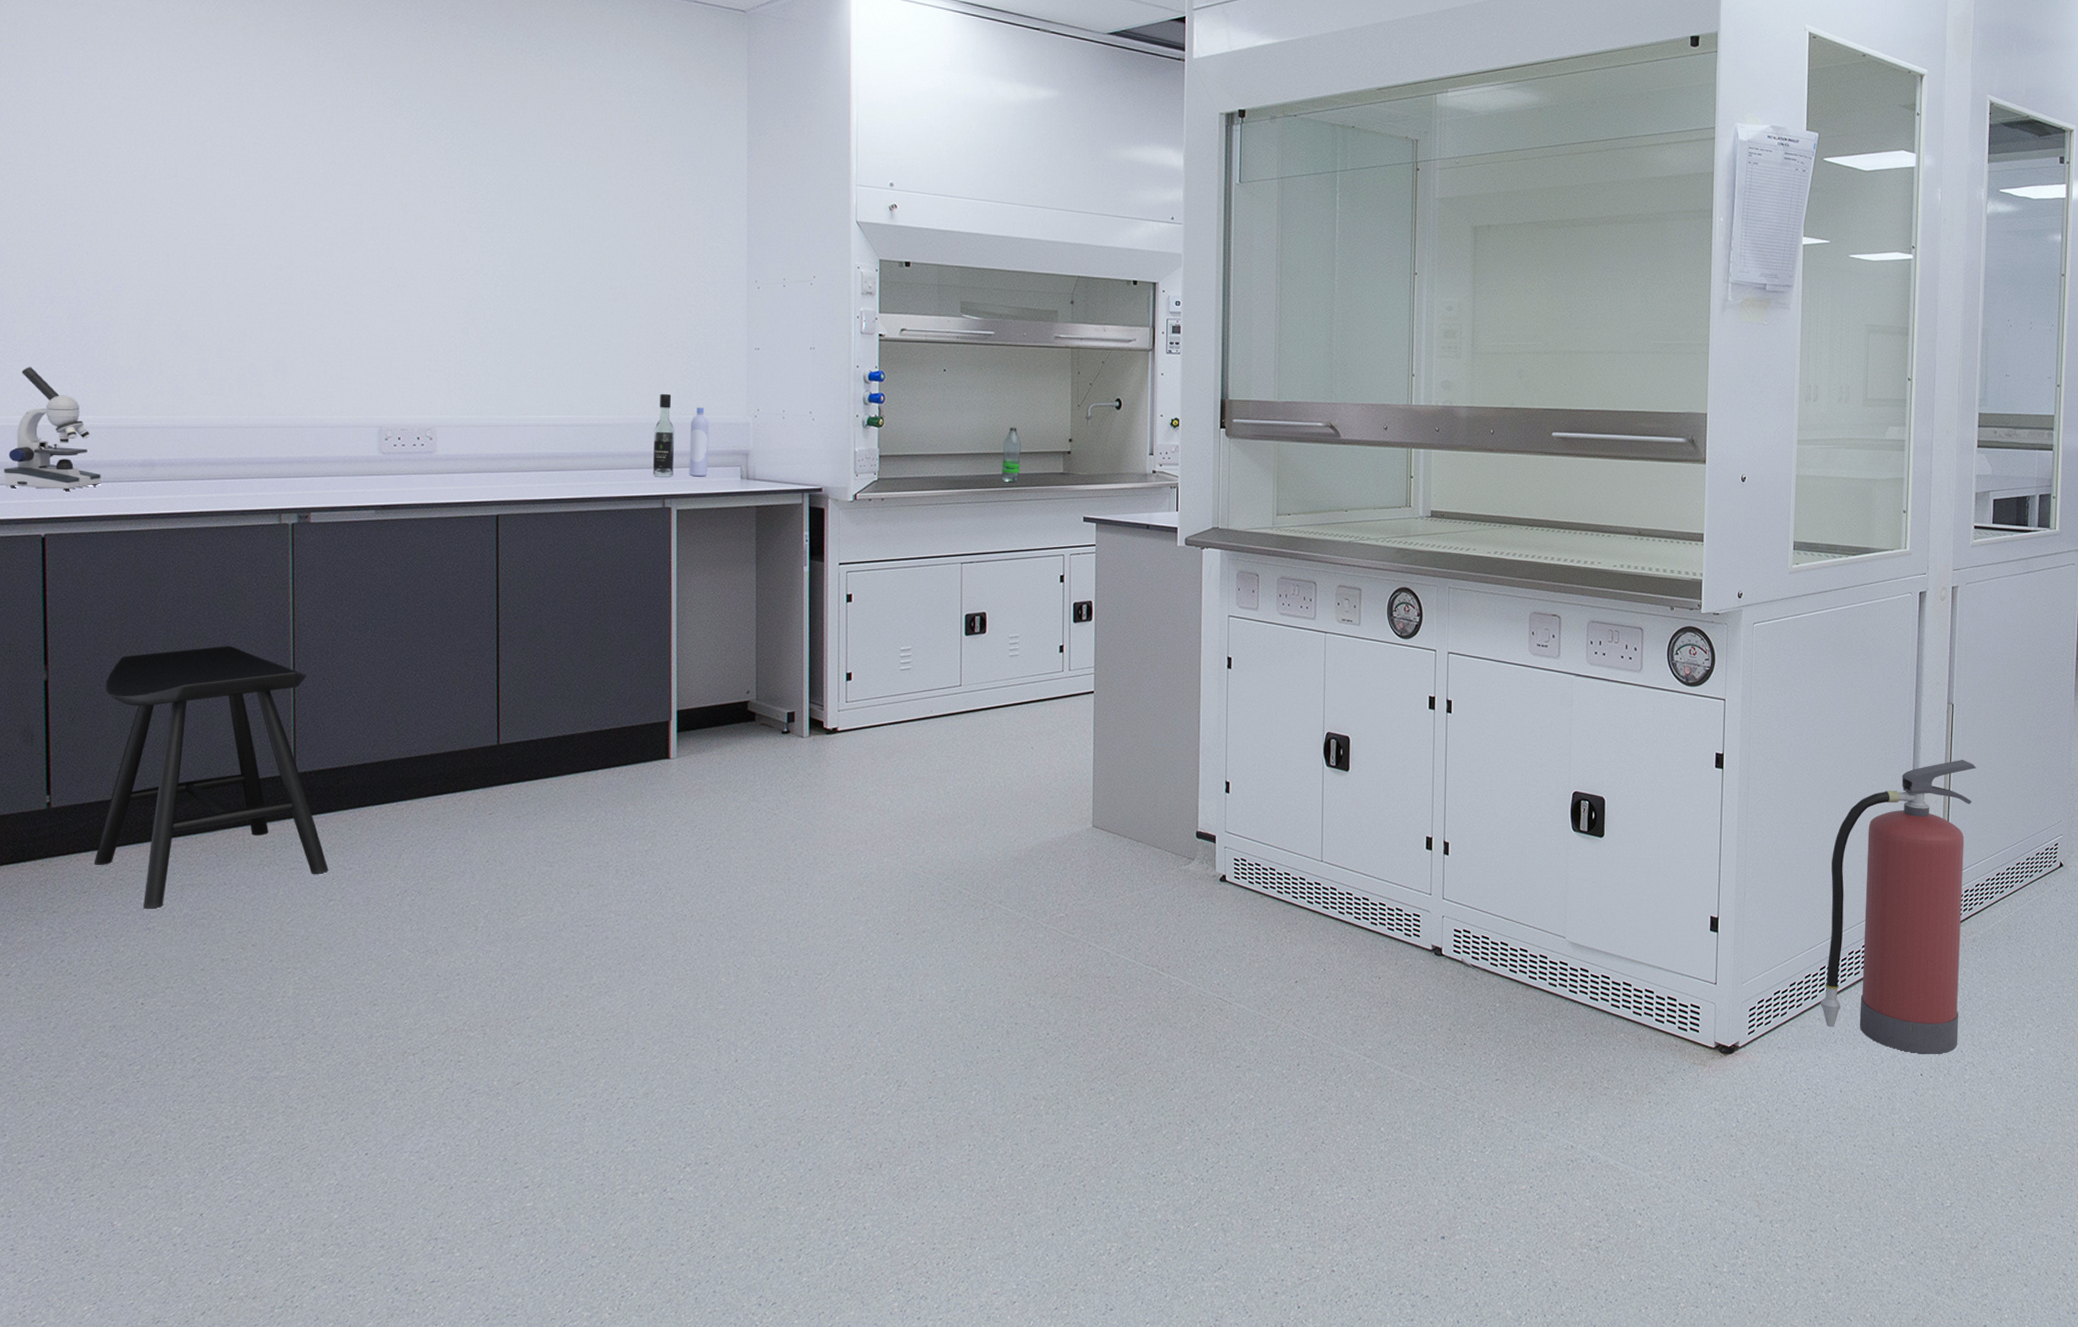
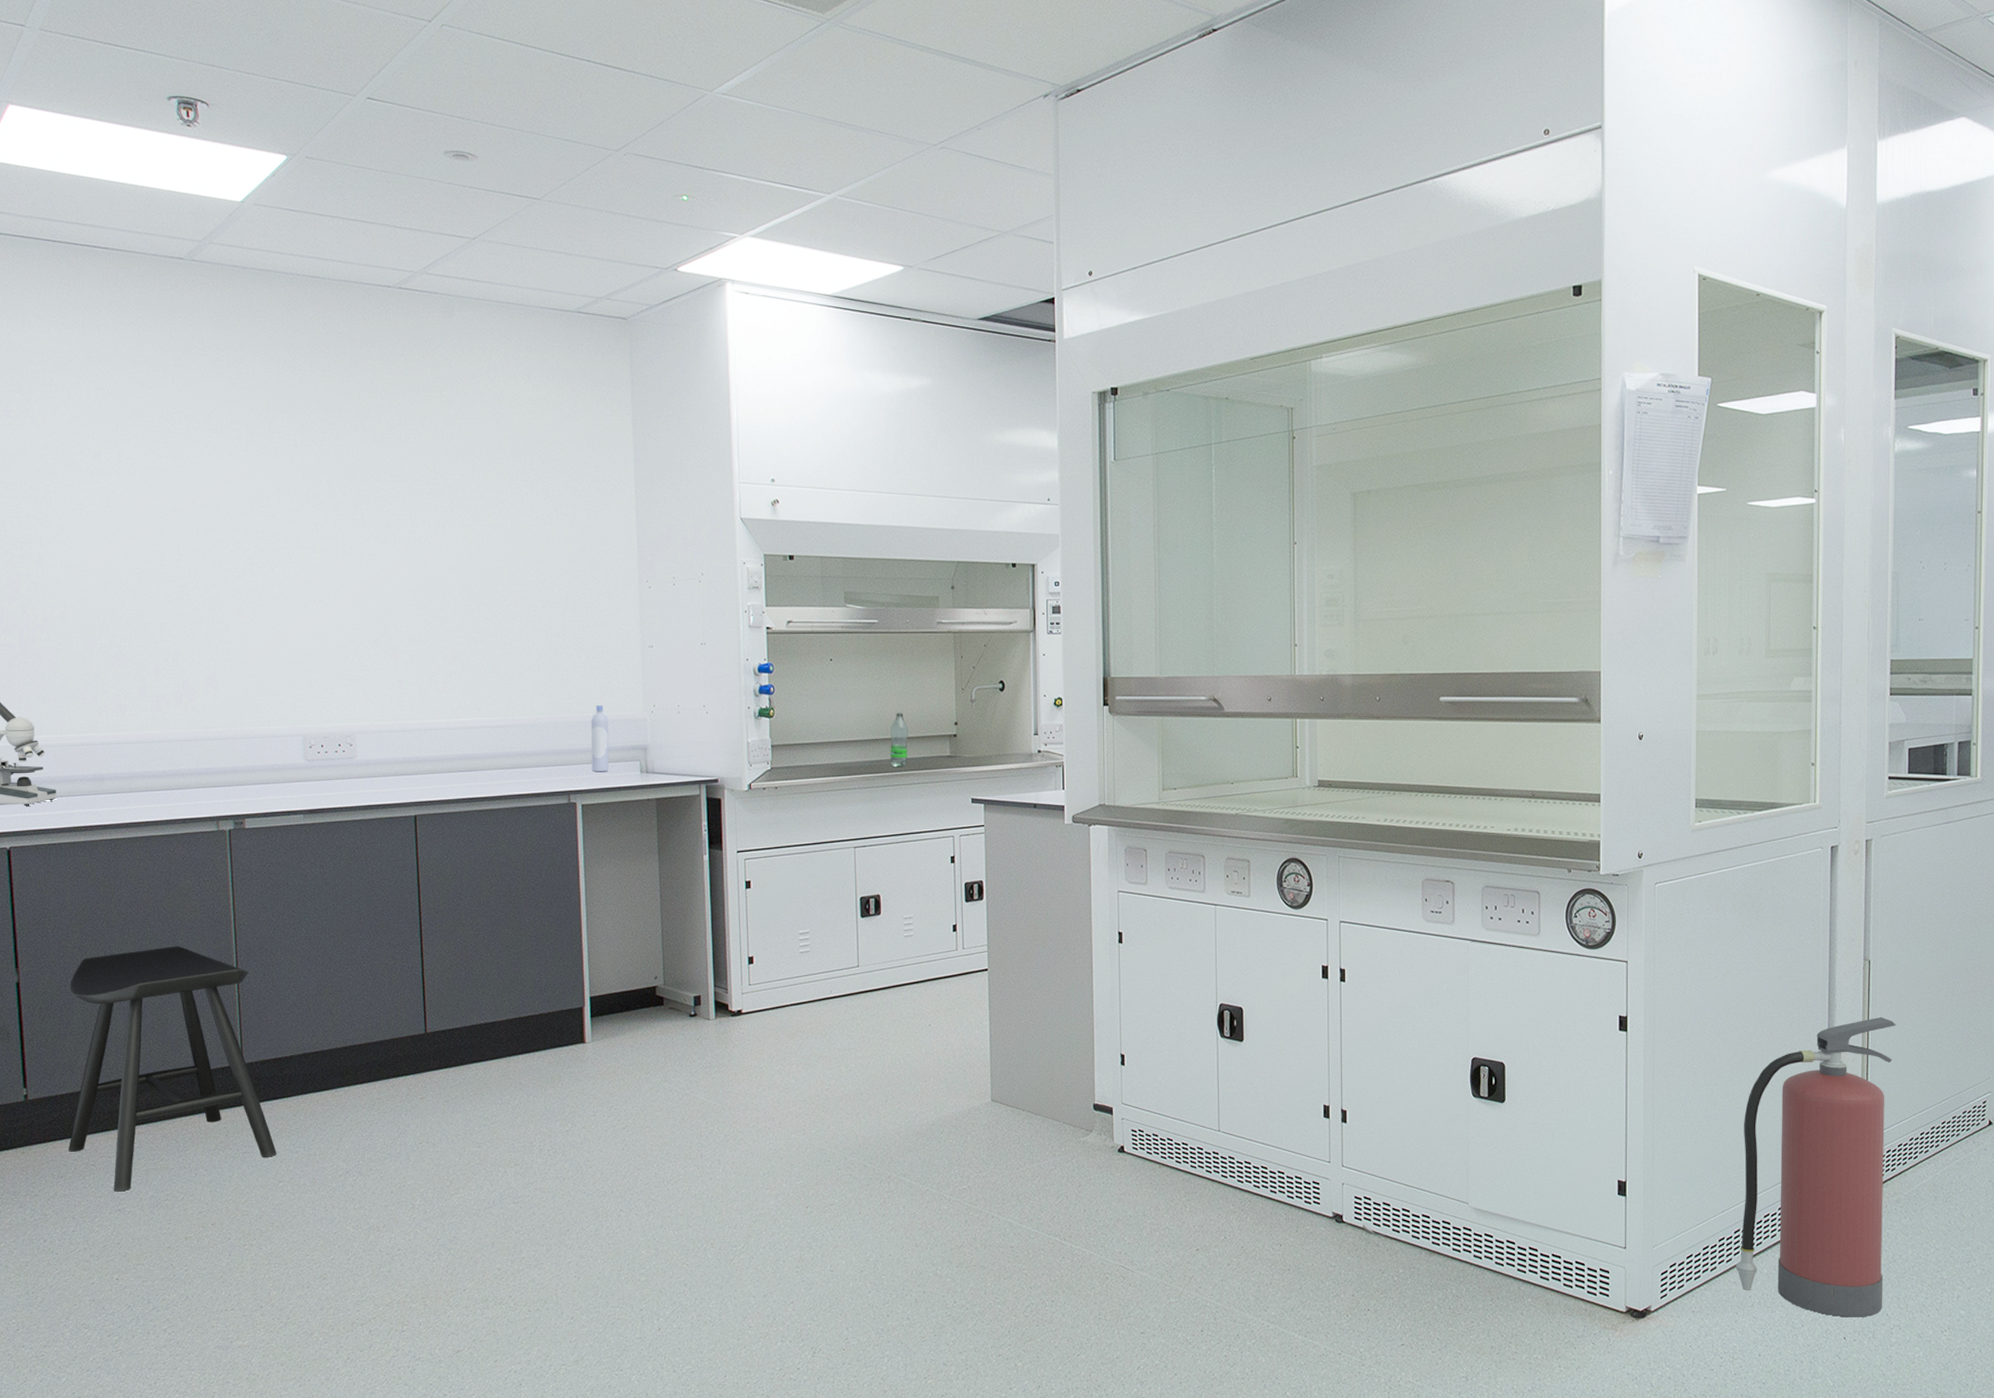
bottle: present [652,393,675,478] -> none [557,693,577,774]

